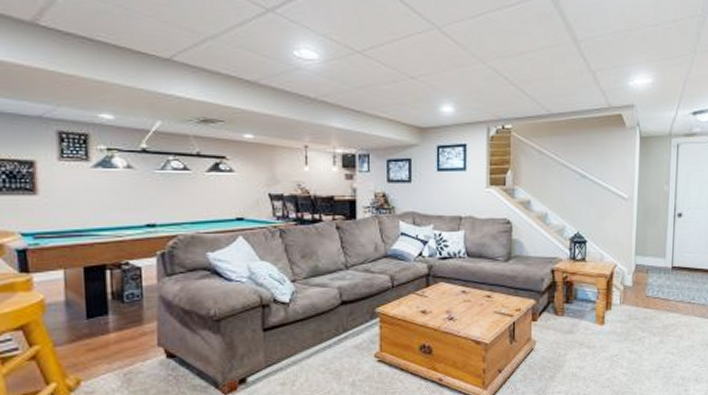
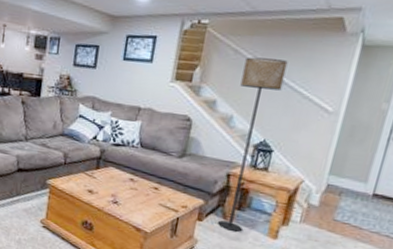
floor lamp: none [549,156,585,325] -> present [218,57,288,232]

